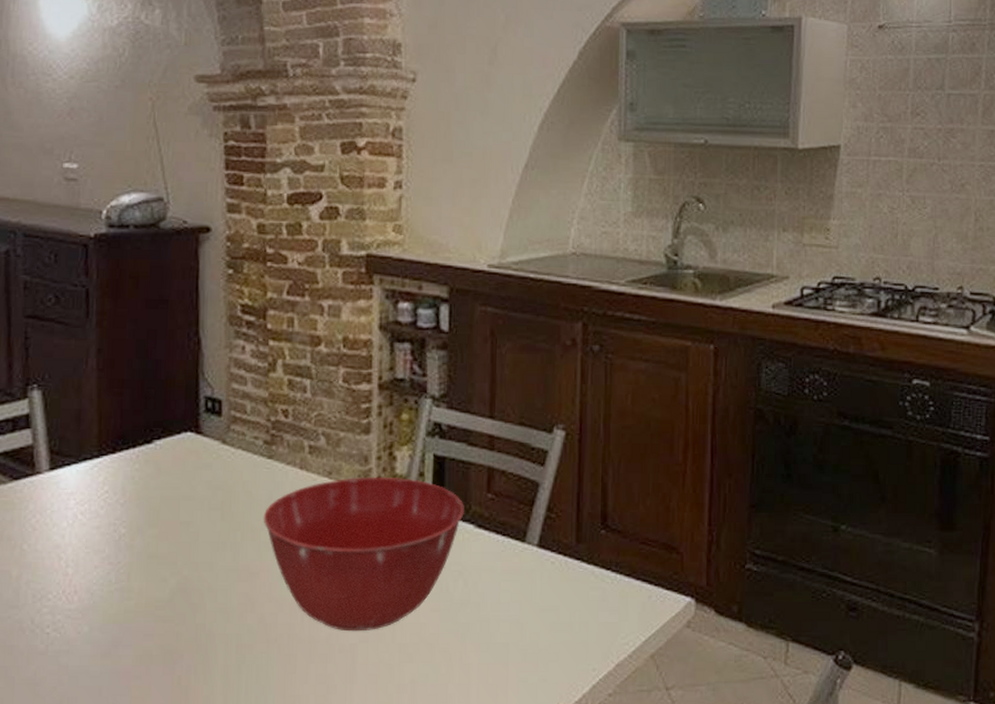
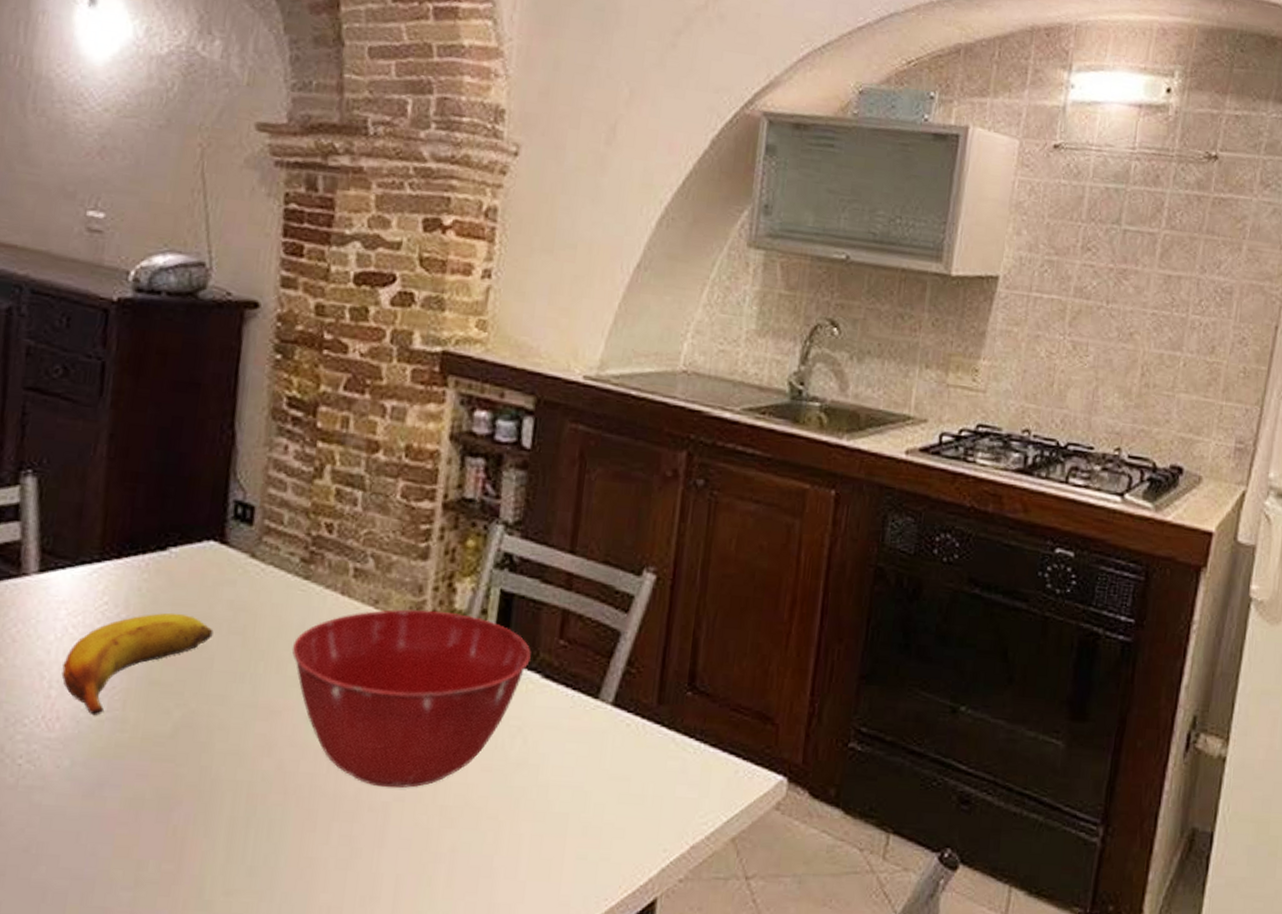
fruit: none [75,495,197,588] -> present [61,612,214,716]

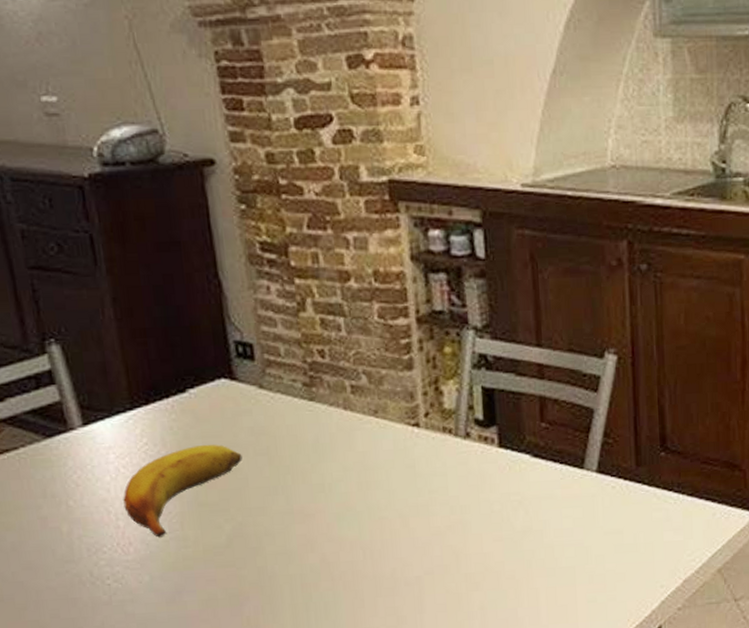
mixing bowl: present [291,609,531,789] -> none [311,412,519,565]

